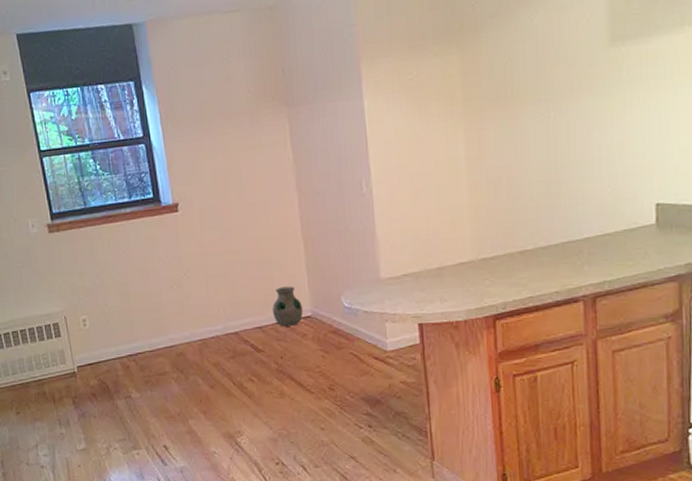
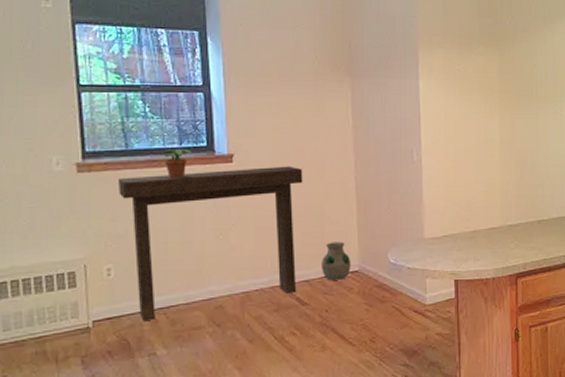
console table: none [82,210,251,368] -> present [118,166,303,322]
potted plant: none [114,202,140,233] -> present [161,149,191,179]

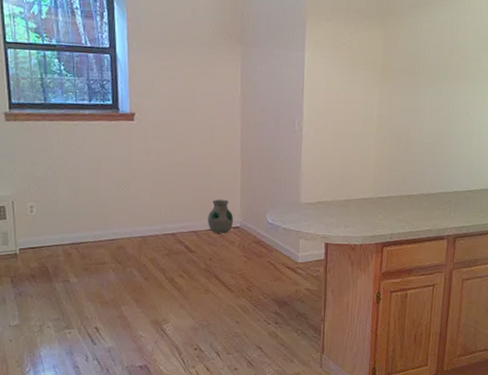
console table: present [118,166,303,322] -> none [39,127,195,254]
potted plant: present [161,149,191,179] -> none [74,105,99,132]

